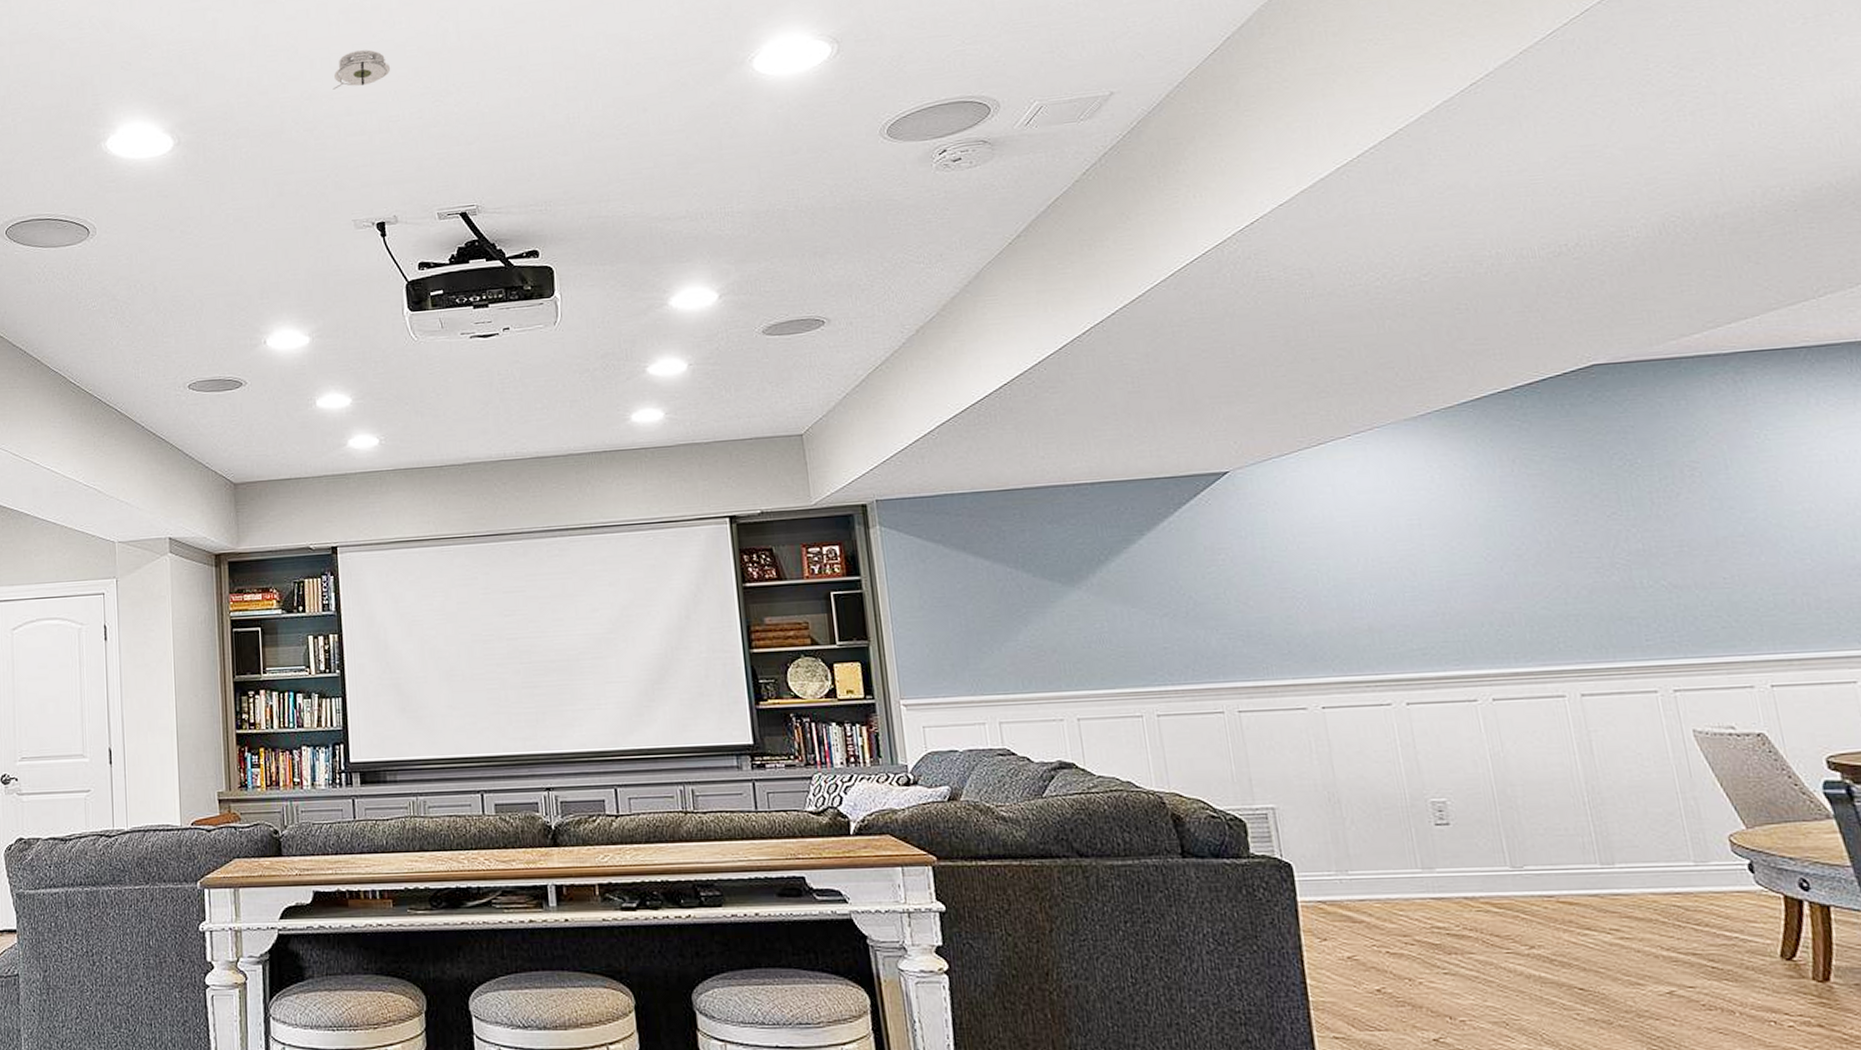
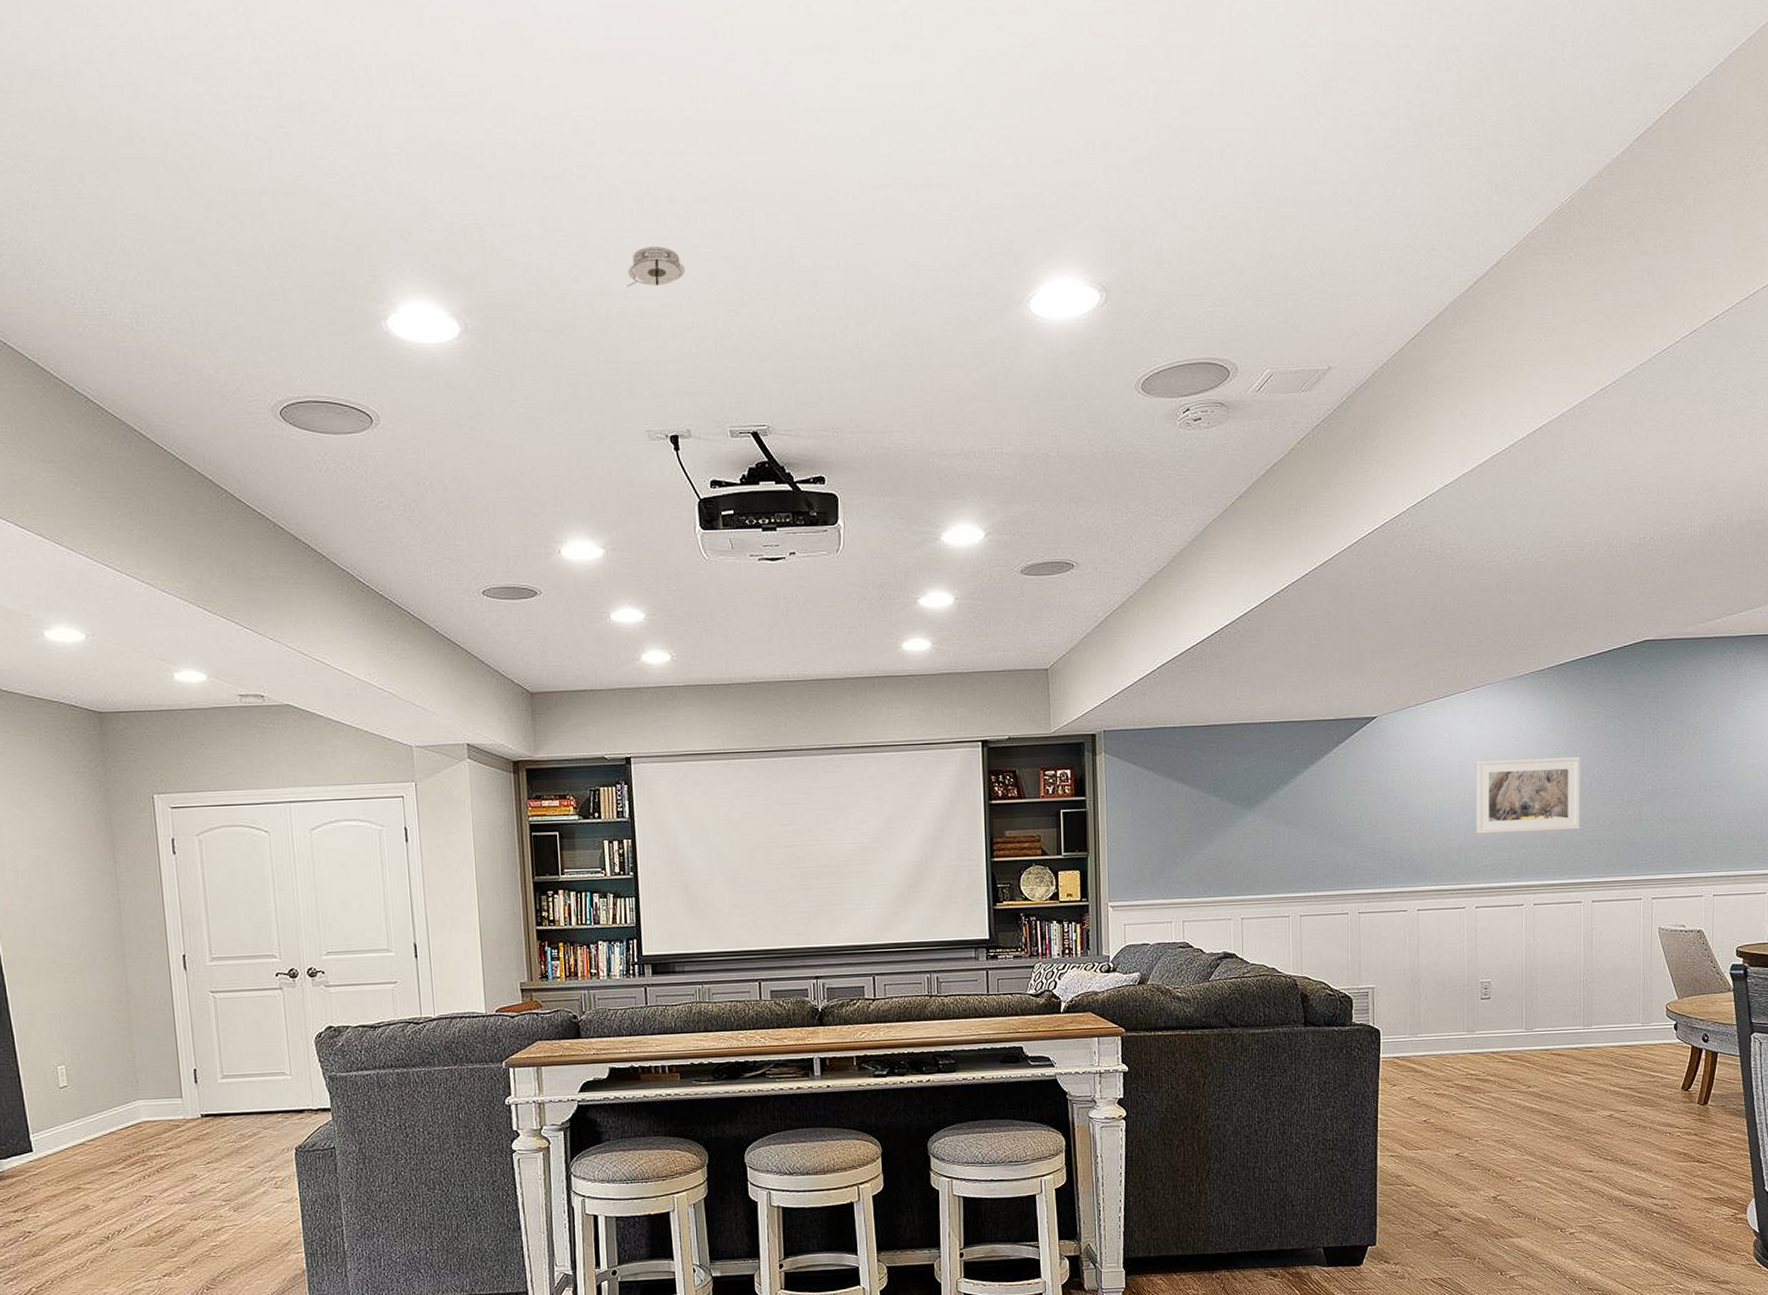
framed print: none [1375,510,1544,610] -> present [1475,756,1581,834]

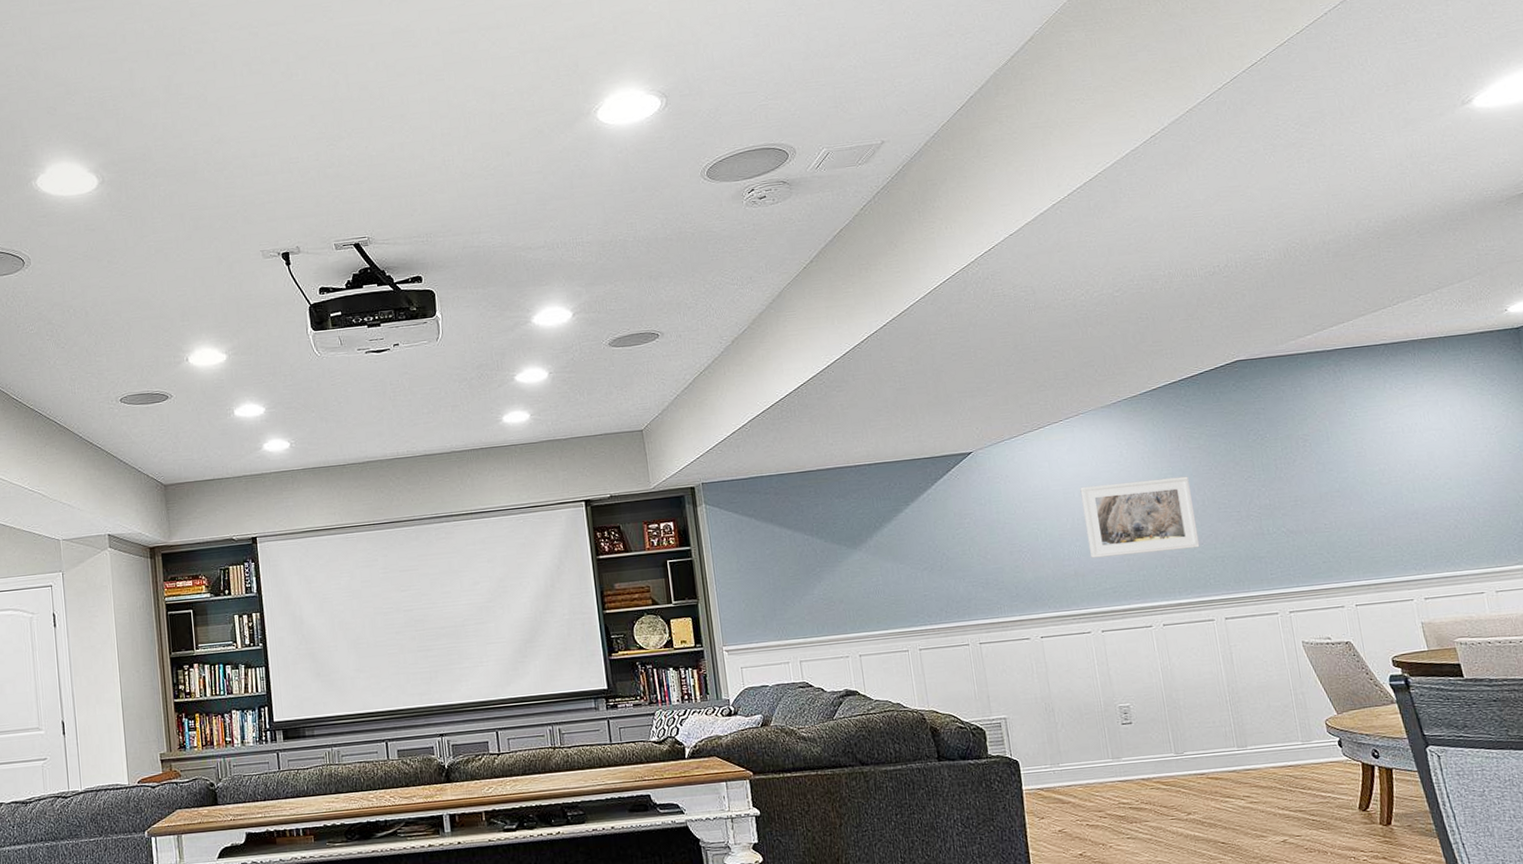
smoke detector: present [626,246,686,287] -> none [239,98,290,134]

